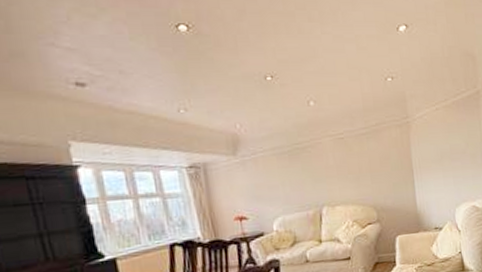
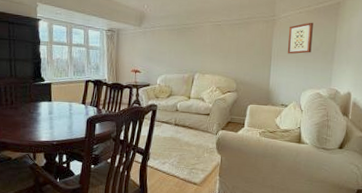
wall art: none [428,119,458,163] -> present [287,22,313,54]

